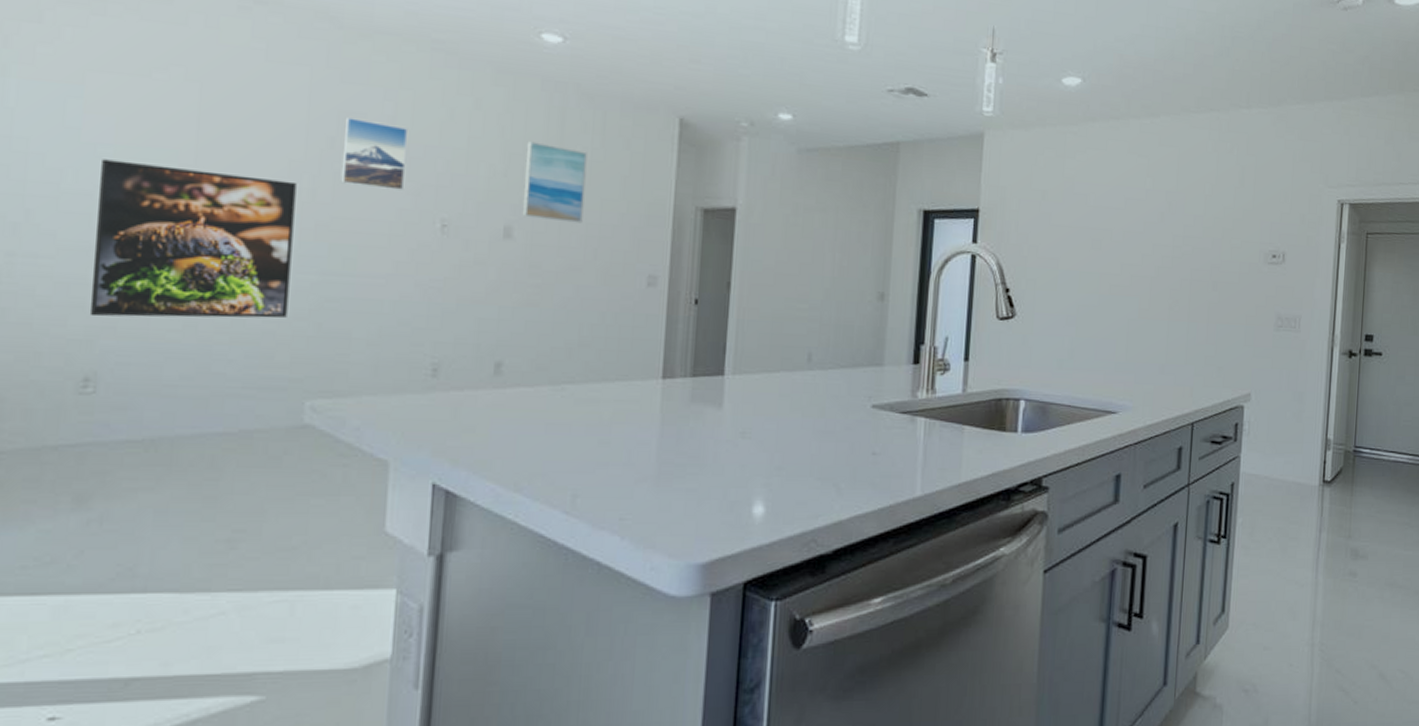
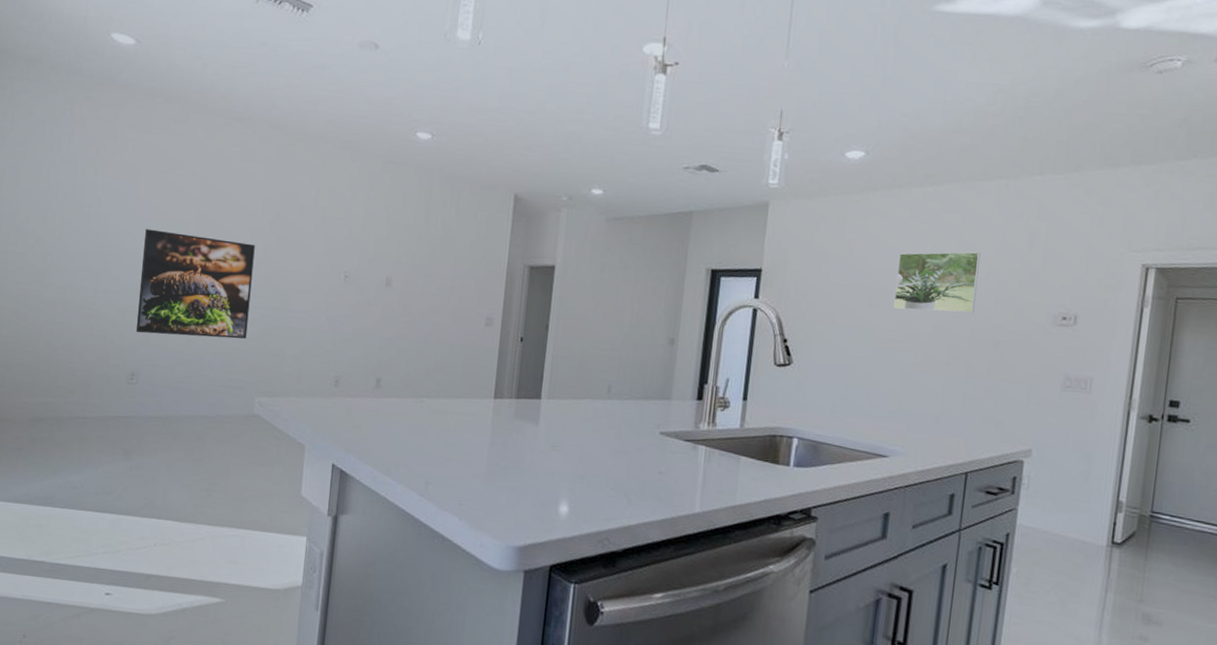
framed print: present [340,117,409,190] -> none [282,198,326,250]
wall art: present [522,141,587,224] -> none [398,214,446,276]
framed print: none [1115,188,1197,254] -> present [893,251,981,313]

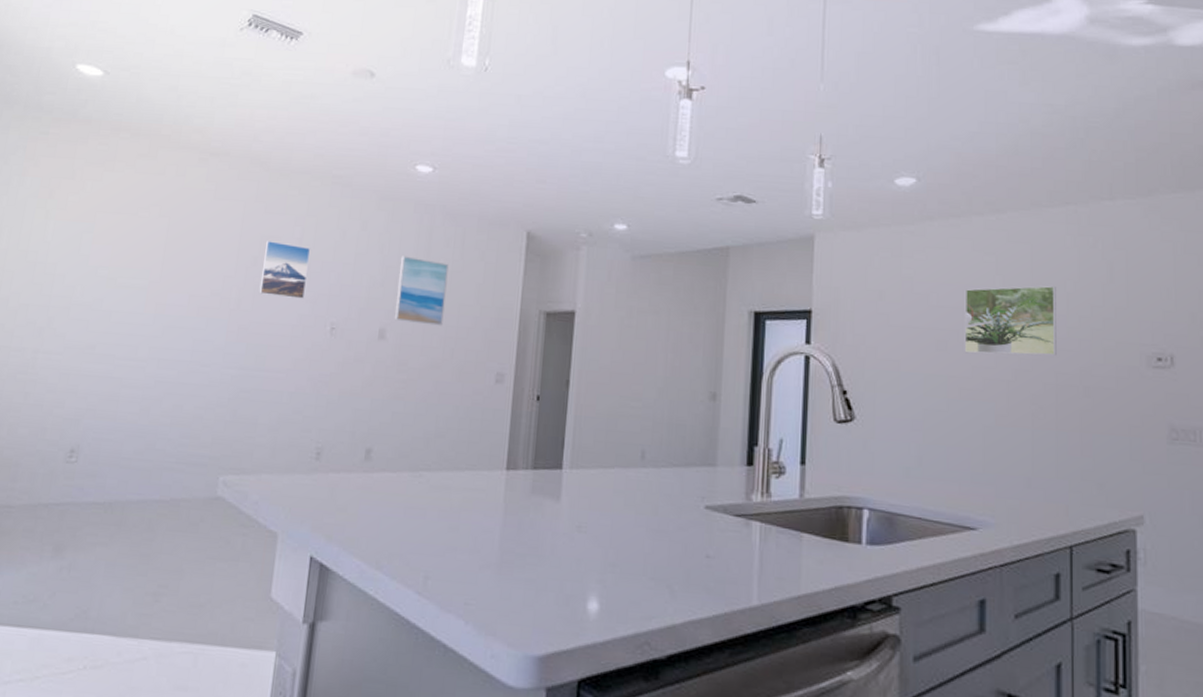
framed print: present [135,229,255,339] -> none [79,278,227,405]
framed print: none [282,198,326,250] -> present [259,241,311,299]
wall art: none [398,214,446,276] -> present [394,256,449,326]

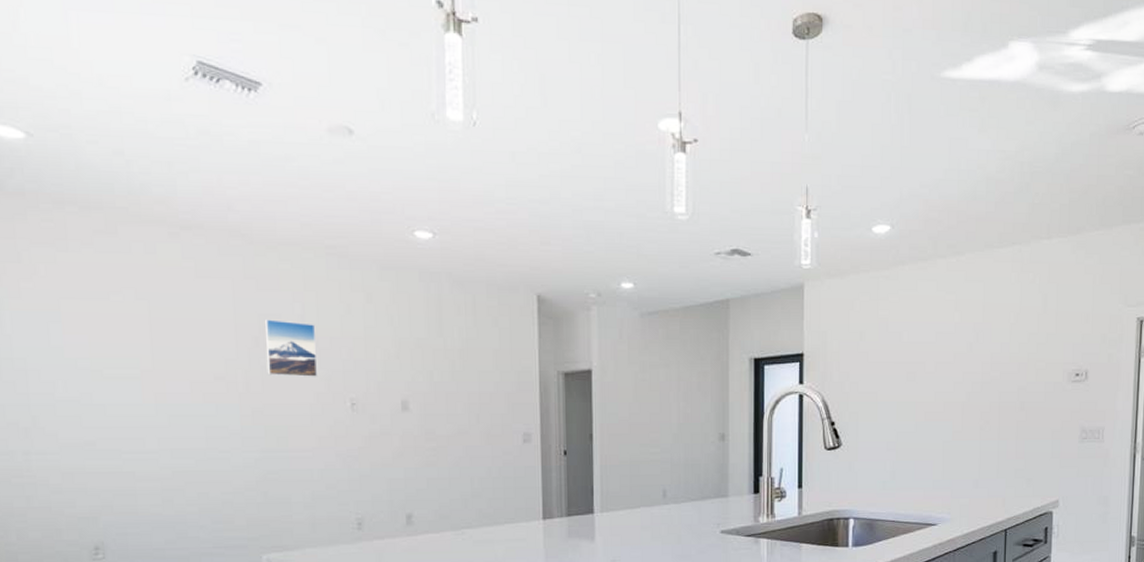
wall art: present [394,256,449,326] -> none [412,326,465,393]
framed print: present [964,285,1057,356] -> none [929,318,1002,382]

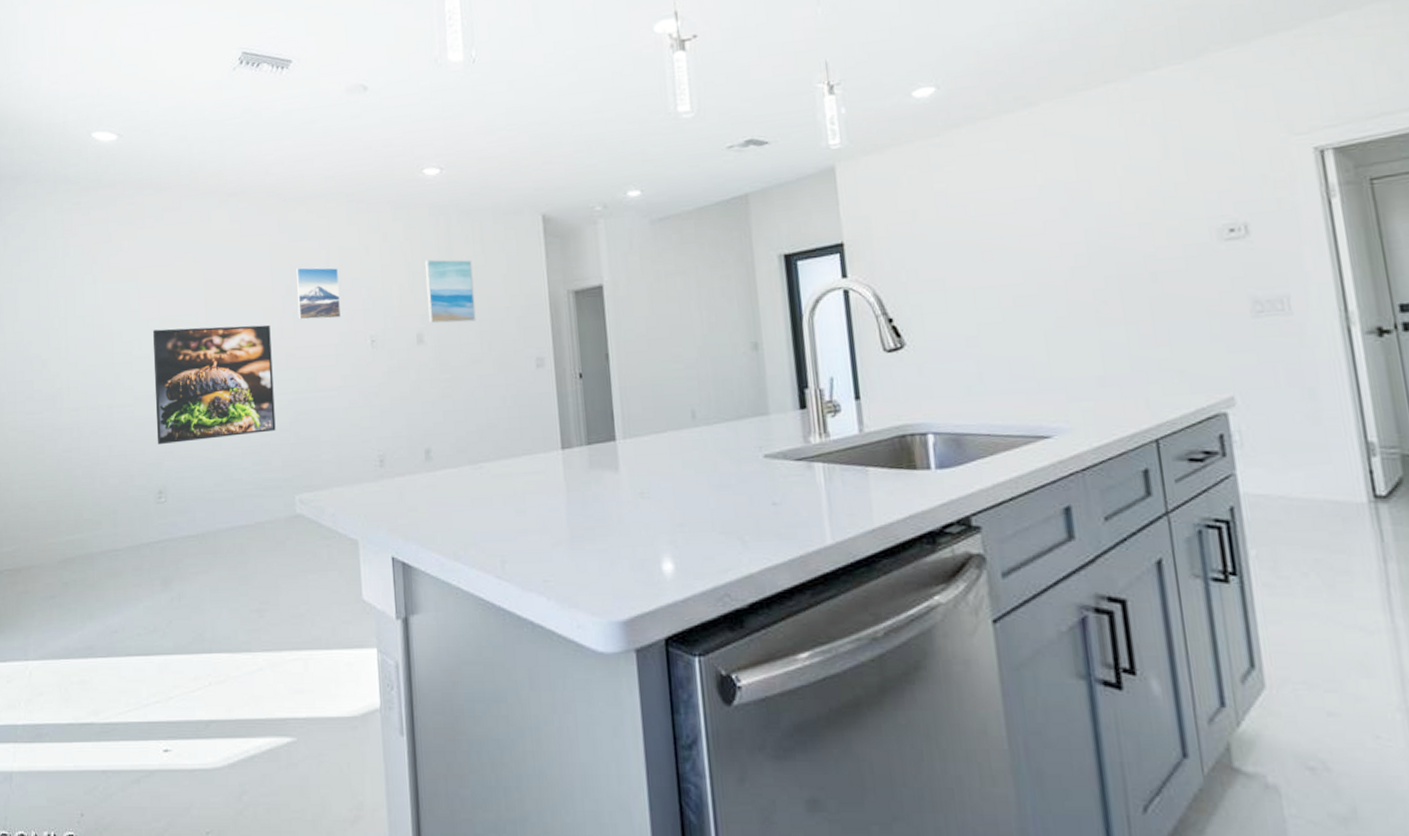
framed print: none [82,371,240,498] -> present [152,324,276,445]
wall art: none [412,326,465,393] -> present [424,259,476,324]

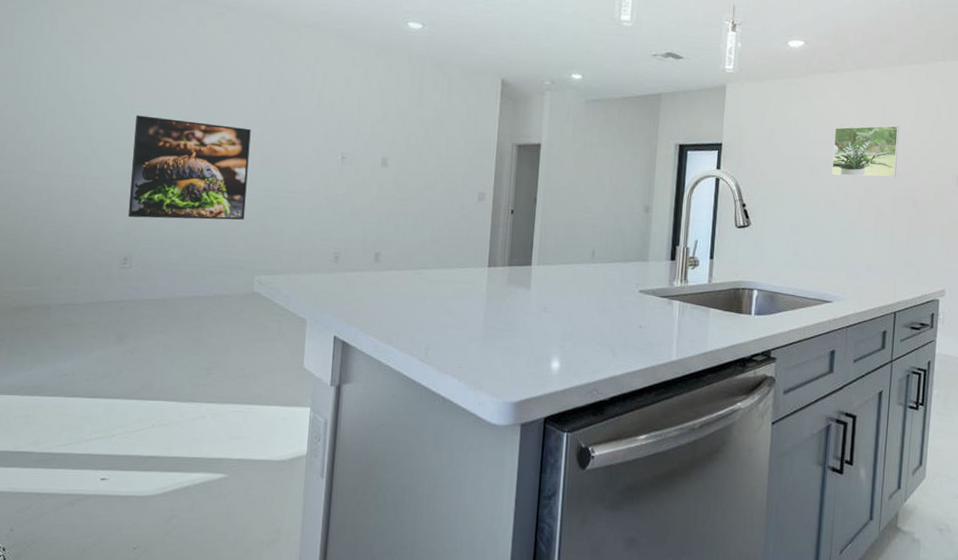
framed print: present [295,267,342,320] -> none [278,84,321,133]
wall art: present [424,259,476,324] -> none [394,98,438,156]
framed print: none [1004,172,1115,260] -> present [831,125,899,177]

